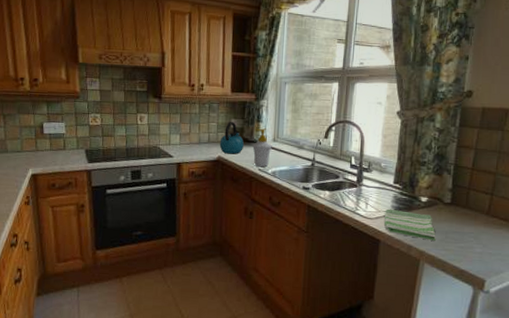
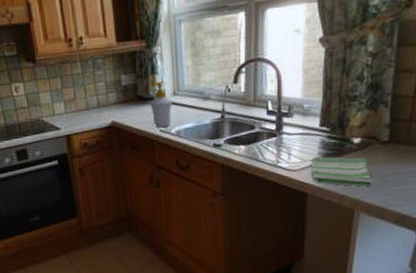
kettle: present [219,122,244,154] -> none [111,78,140,118]

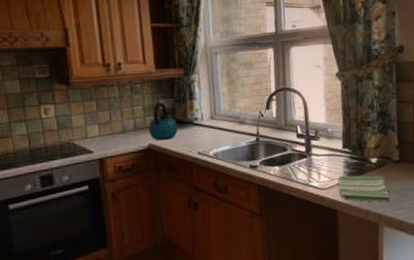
kettle: none [111,78,140,118] -> present [148,103,178,140]
soap bottle: present [150,81,173,128] -> none [188,106,210,151]

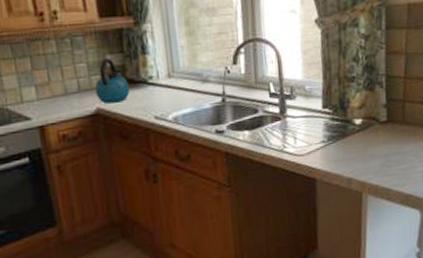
dish towel: present [338,175,391,202] -> none [317,138,376,169]

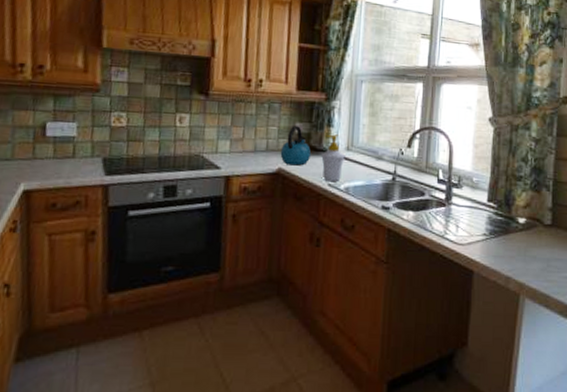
soap bottle: none [141,62,168,115] -> present [321,134,345,182]

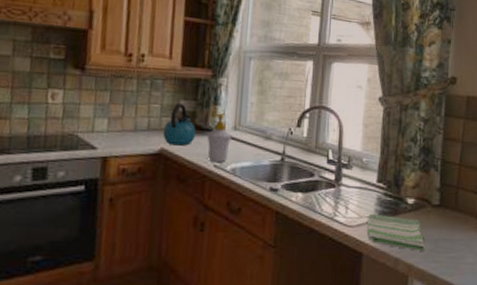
dish towel: none [478,232,536,270] -> present [367,213,425,251]

